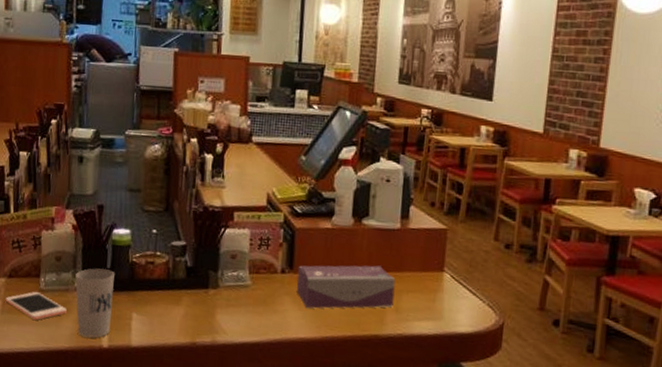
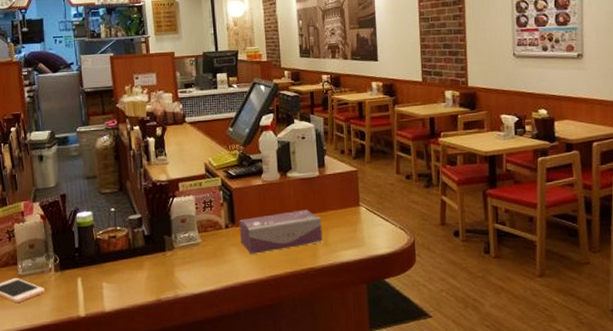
cup: present [75,268,115,338] -> none [49,249,85,310]

